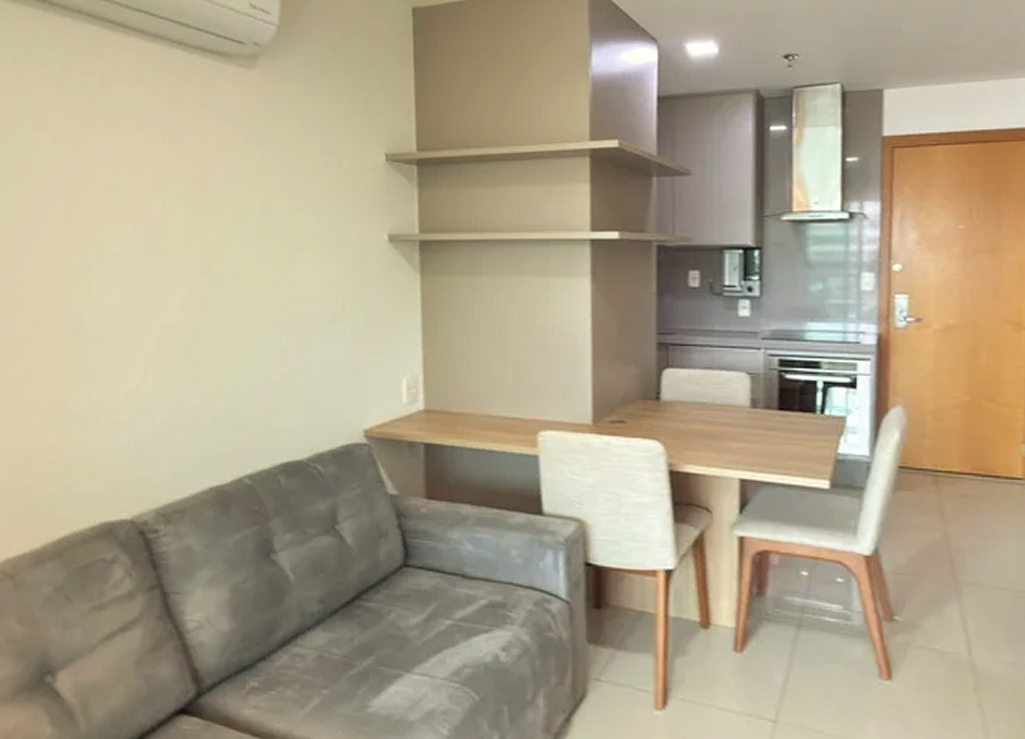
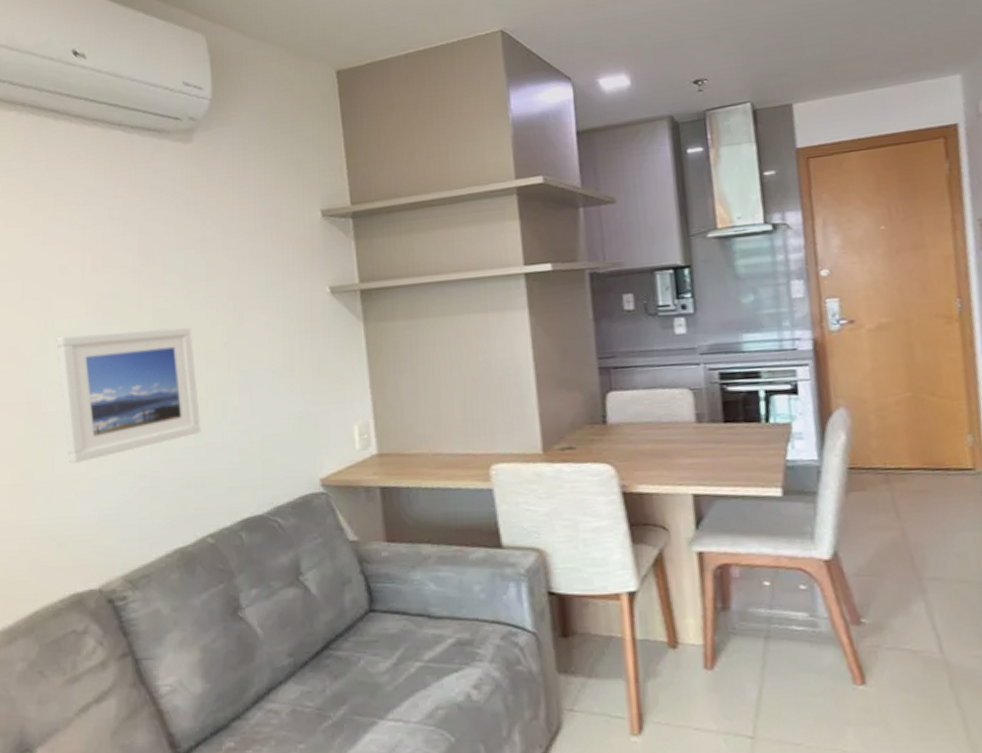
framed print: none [101,259,246,391] -> present [56,326,201,463]

